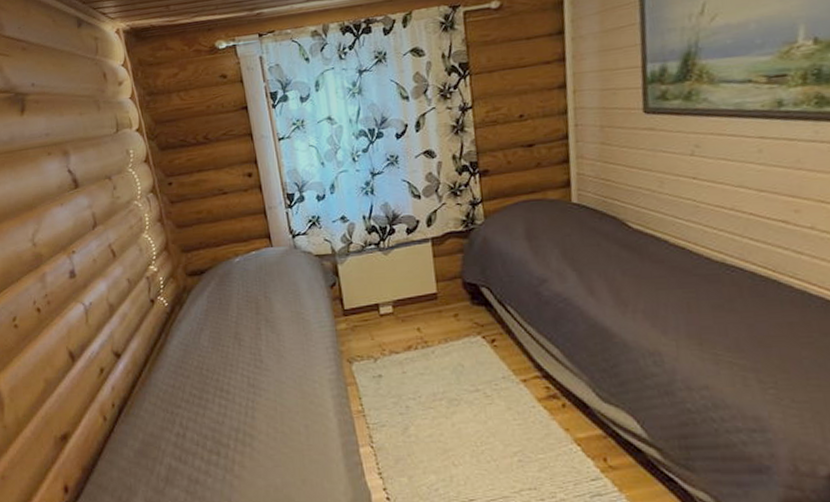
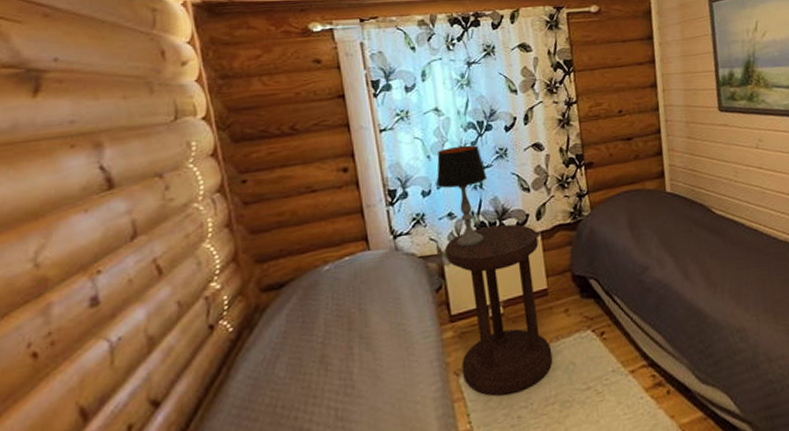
table lamp: none [330,152,379,249] -> present [437,145,488,248]
side table: none [339,229,441,385] -> present [446,224,553,396]

